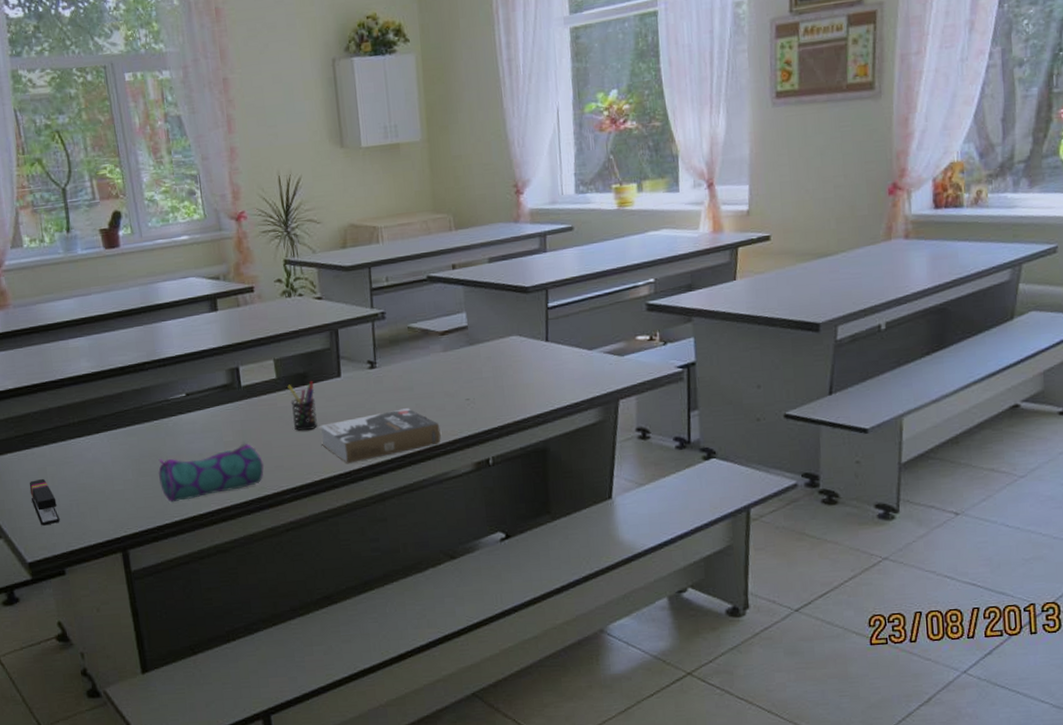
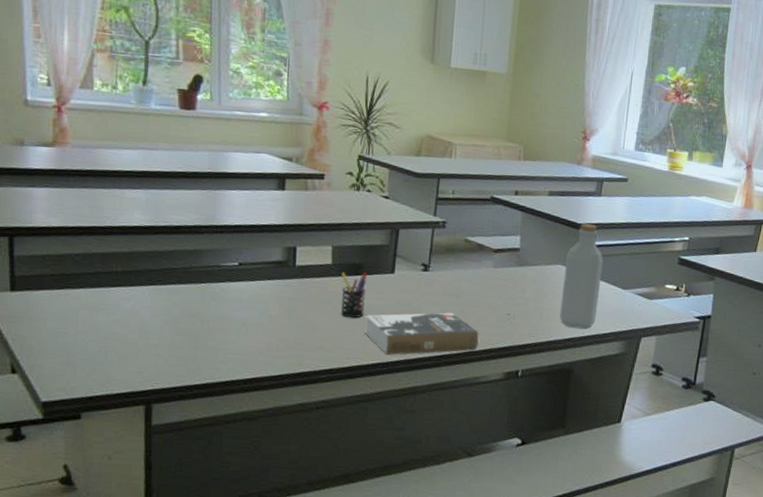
stapler: present [29,478,60,526] -> none [56,320,85,368]
pencil case: present [158,443,264,503] -> none [197,319,306,365]
bottle: none [520,285,564,402] -> present [559,223,604,329]

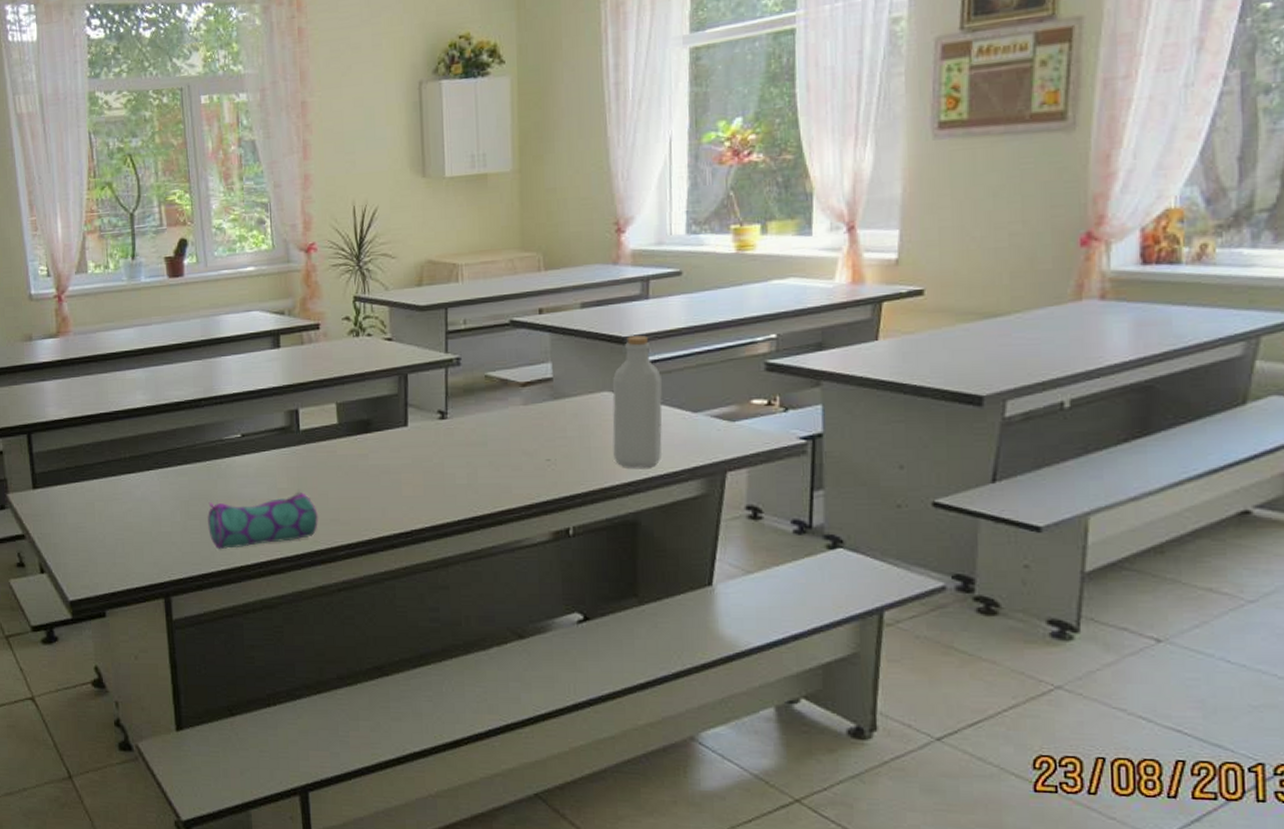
pencil case: none [197,319,306,365] -> present [208,491,319,550]
pen holder: present [340,272,368,318] -> none [349,429,379,483]
book: present [365,312,479,355] -> none [381,465,516,522]

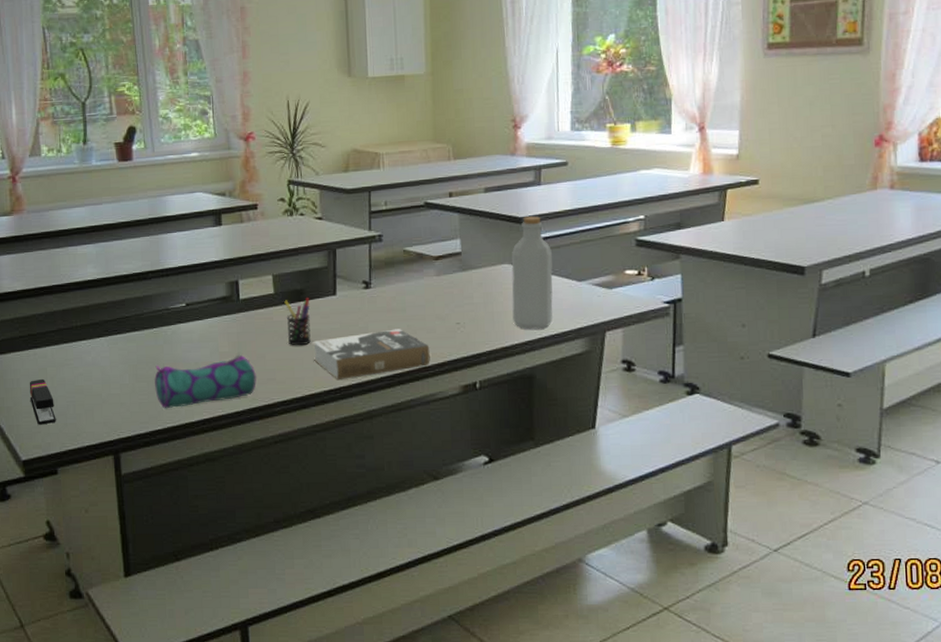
stapler: none [76,513,104,564] -> present [29,378,56,425]
pen holder: none [349,429,379,483] -> present [284,298,311,346]
book: none [381,465,516,522] -> present [313,329,430,379]

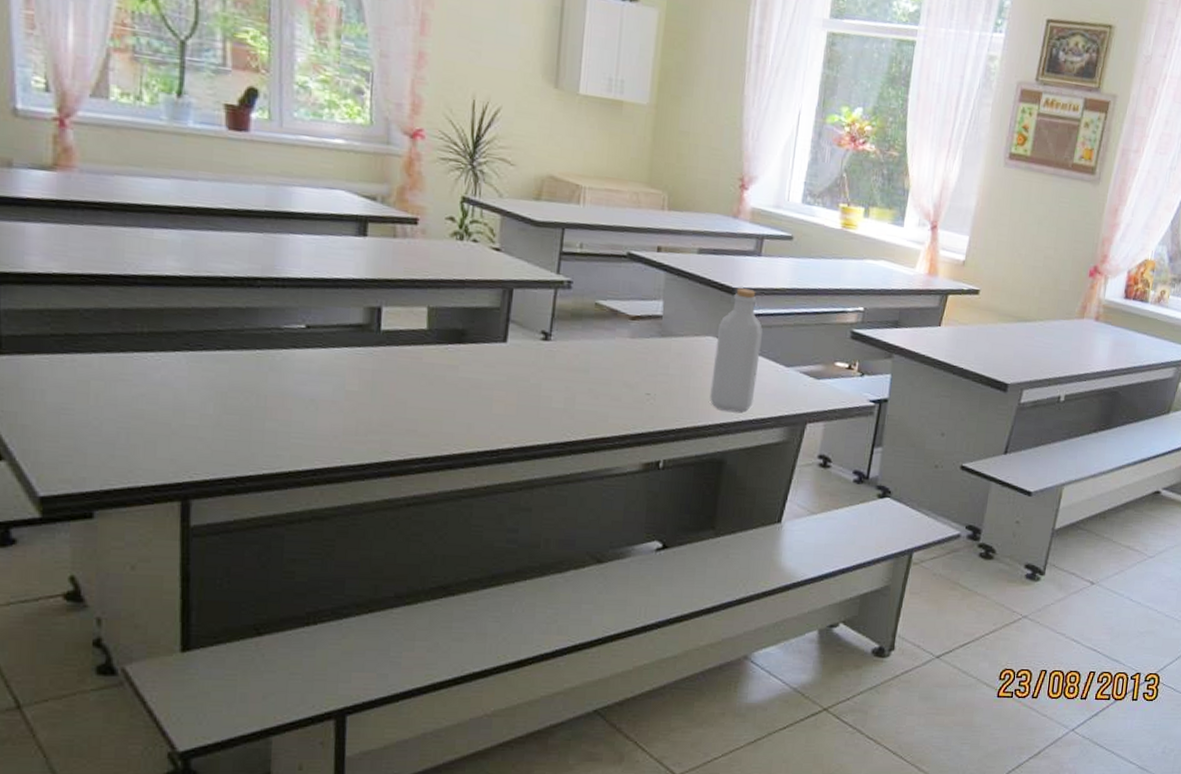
stapler: present [29,378,56,425] -> none [59,393,98,454]
pencil case: present [155,354,257,409] -> none [250,395,393,452]
pen holder: present [284,298,311,346] -> none [438,339,473,396]
book: present [313,329,430,379] -> none [469,390,612,441]

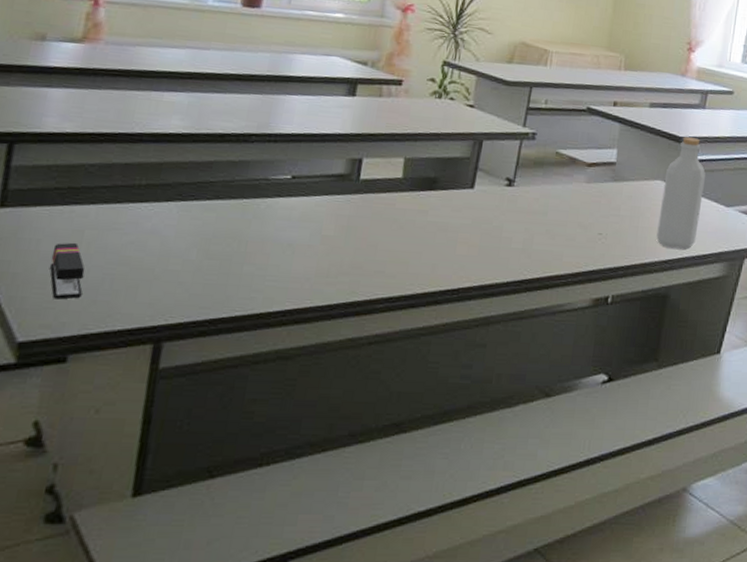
stapler: none [59,393,98,454] -> present [49,242,85,300]

